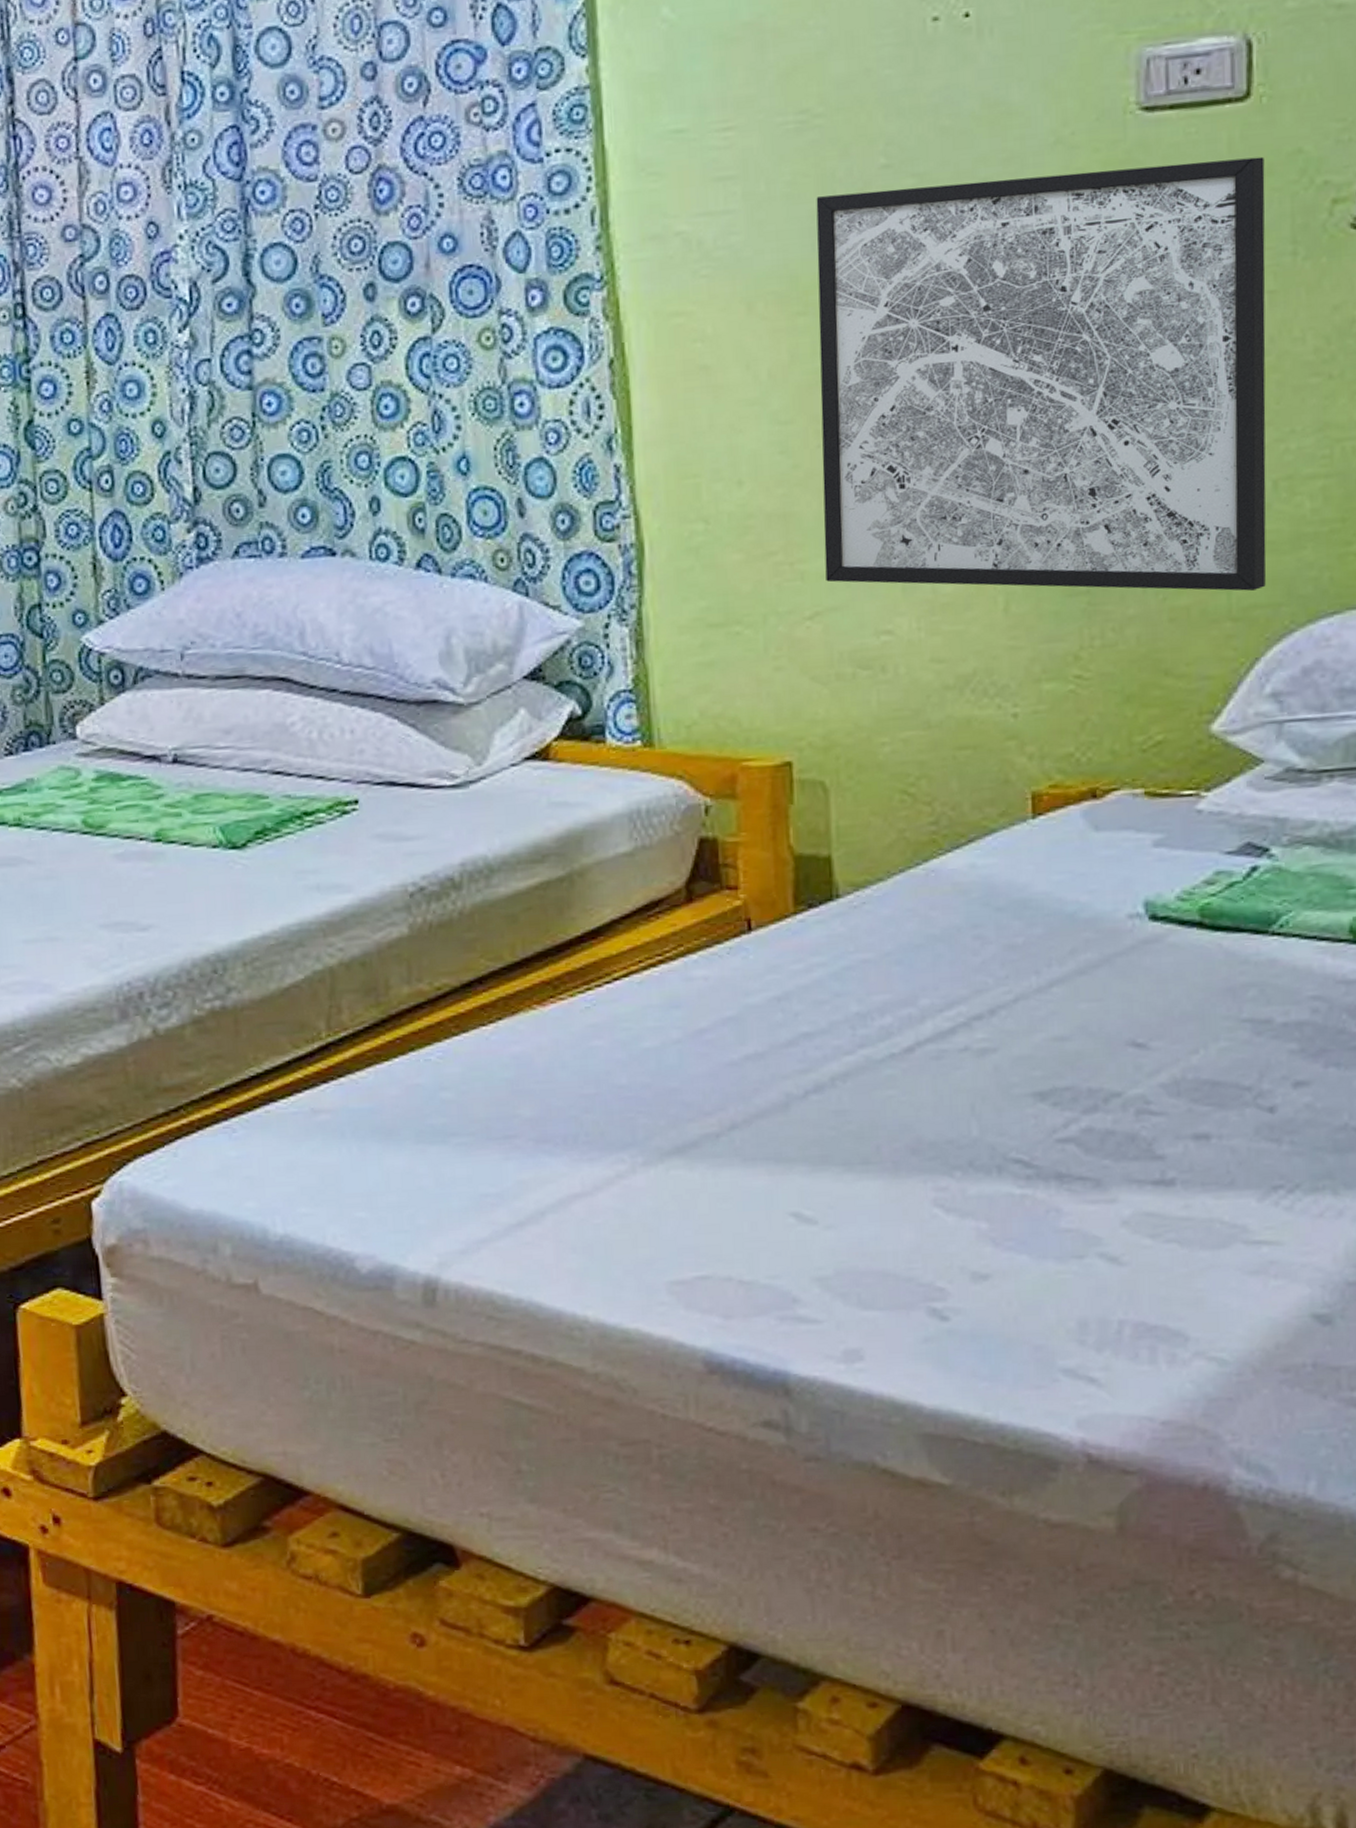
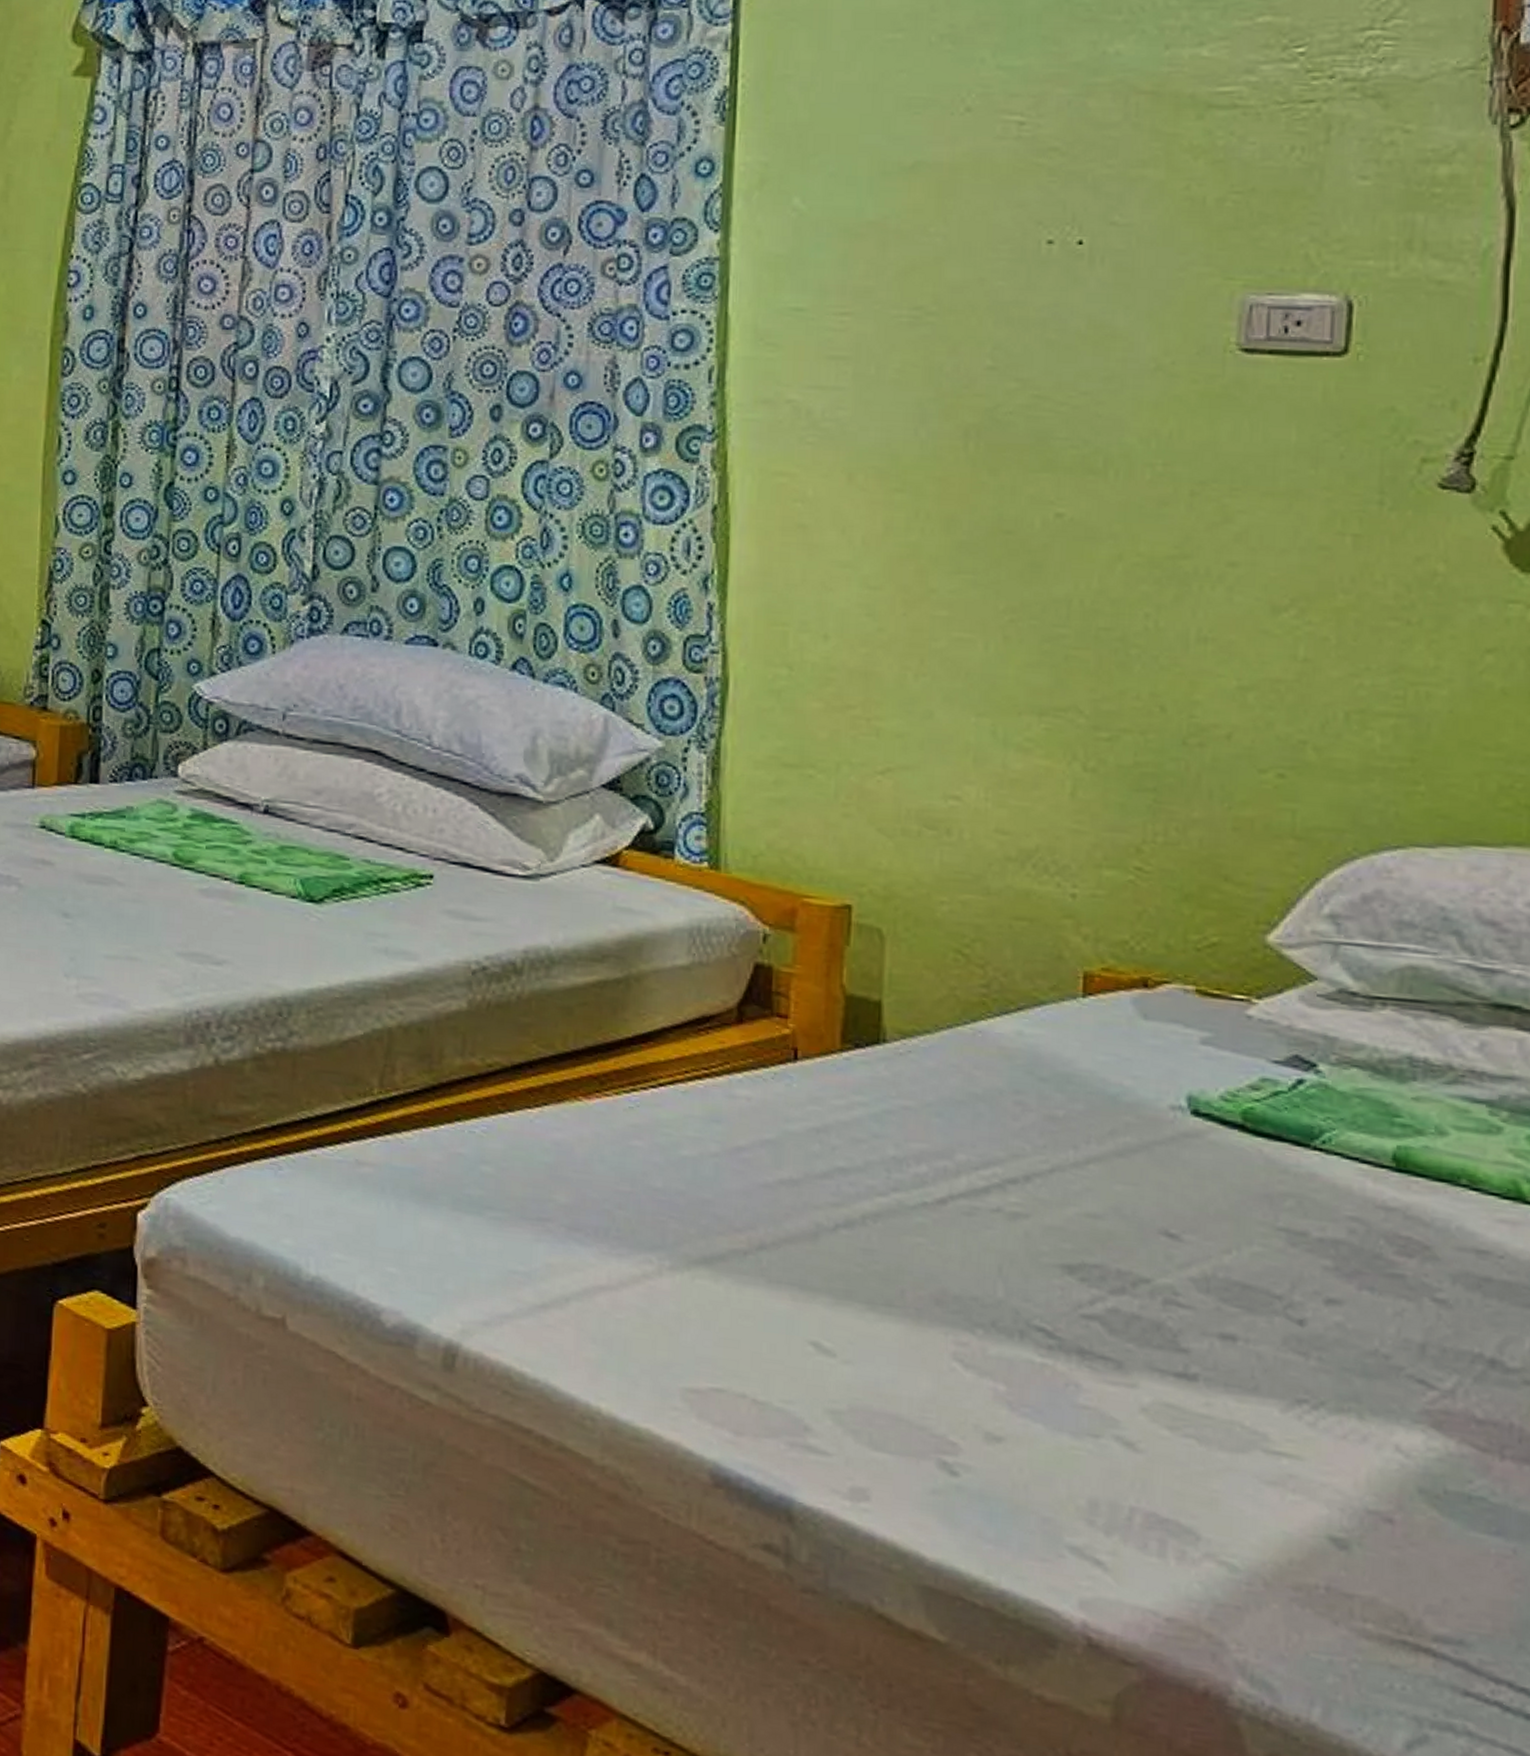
wall art: present [816,156,1267,591] -> none [900,387,1358,814]

